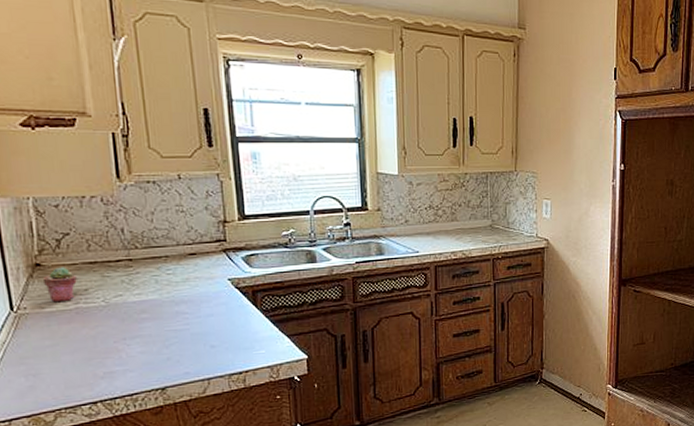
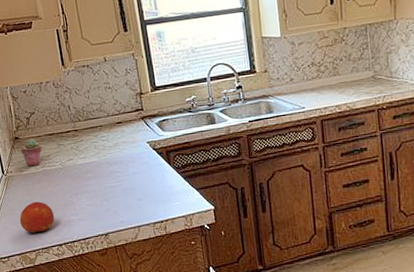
fruit: none [33,347,89,388] -> present [19,201,55,233]

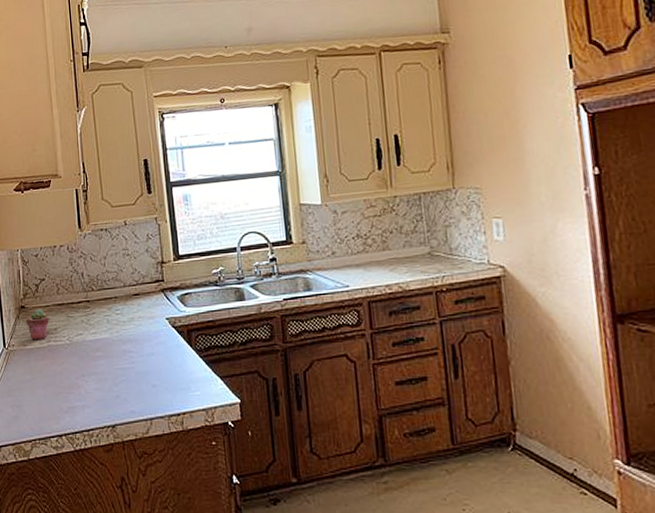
fruit: present [19,201,55,233] -> none [17,382,57,419]

